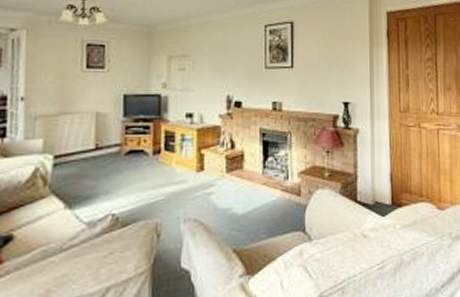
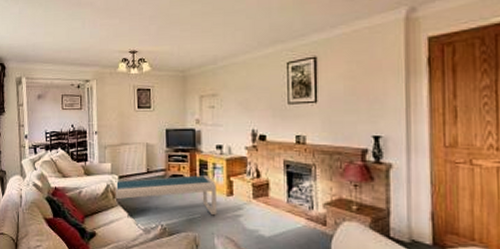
coffee table: none [44,149,185,197] -> present [114,175,218,216]

